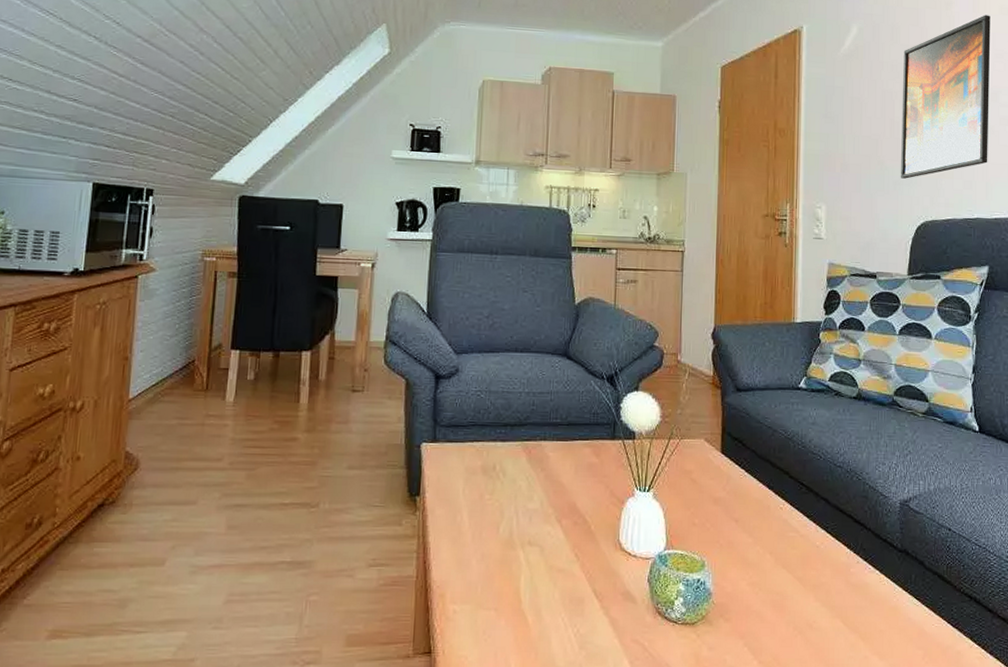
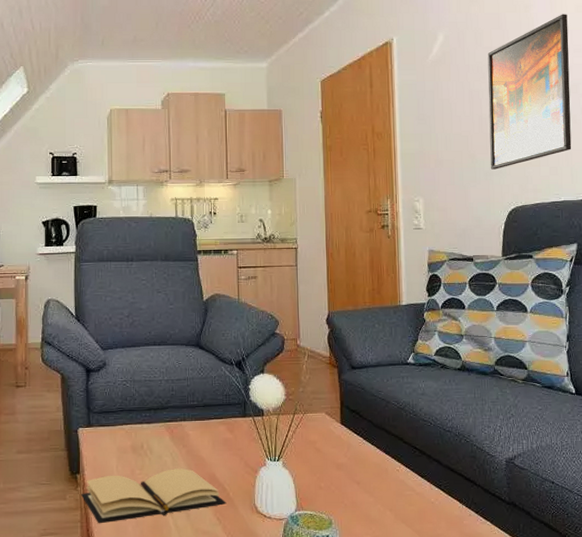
book: none [420,495,587,556] -> present [81,468,227,524]

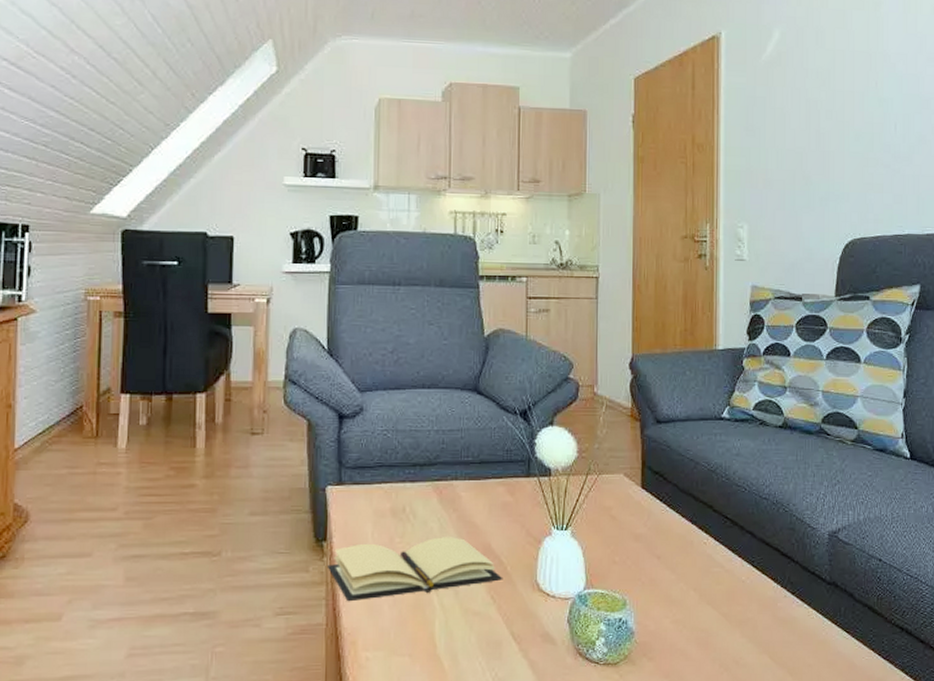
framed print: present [487,14,572,170] -> none [826,15,922,194]

